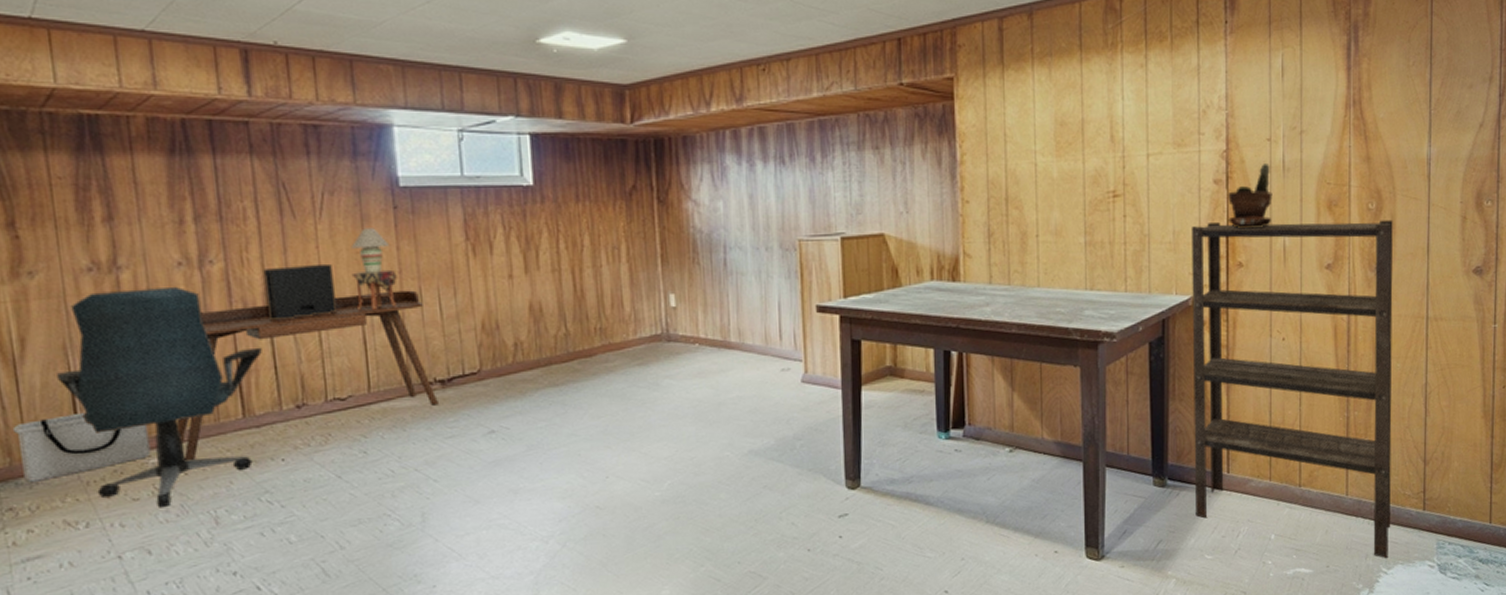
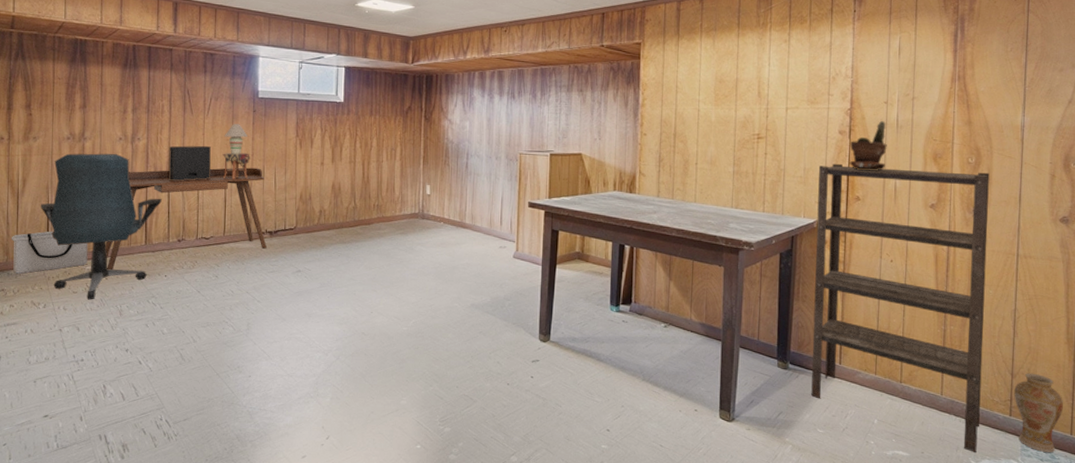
vase: none [1427,456,1482,547] -> present [1014,373,1064,452]

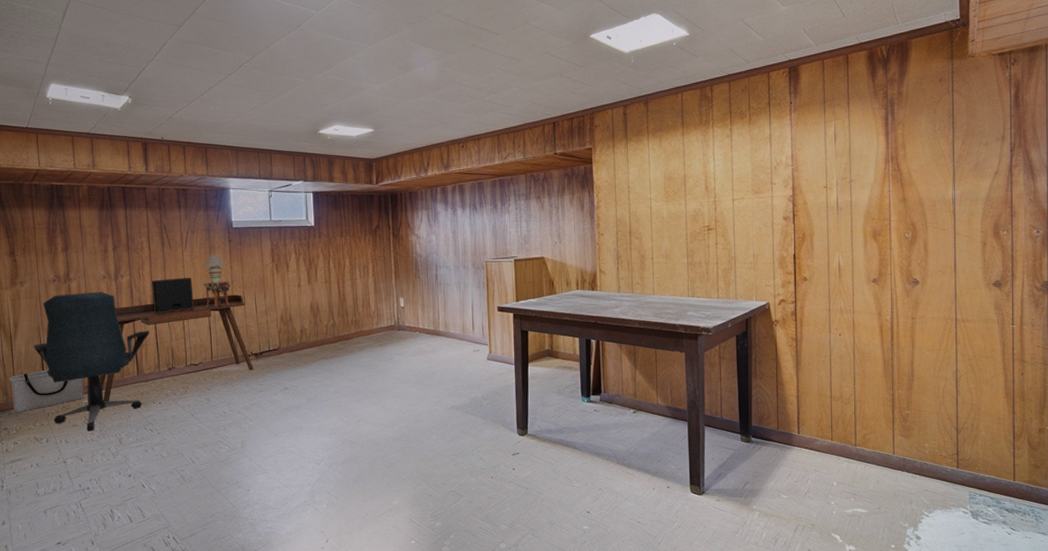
shelving unit: present [811,164,990,452] -> none [766,245,930,504]
potted plant: present [849,120,887,170] -> none [794,204,829,252]
vase: present [1014,373,1064,452] -> none [960,427,1006,499]

